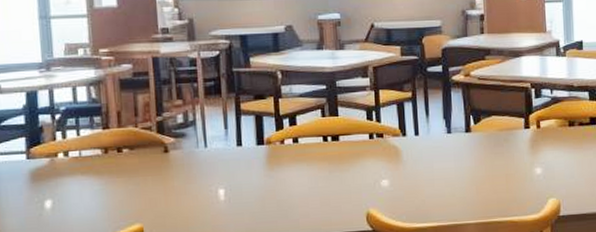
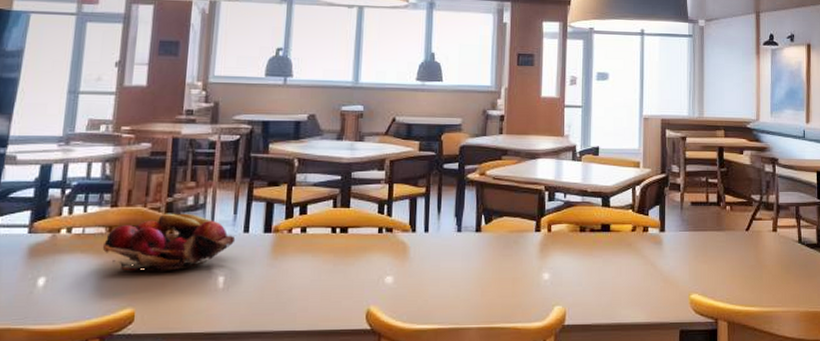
fruit basket: none [101,131,230,190] -> present [102,213,236,271]

